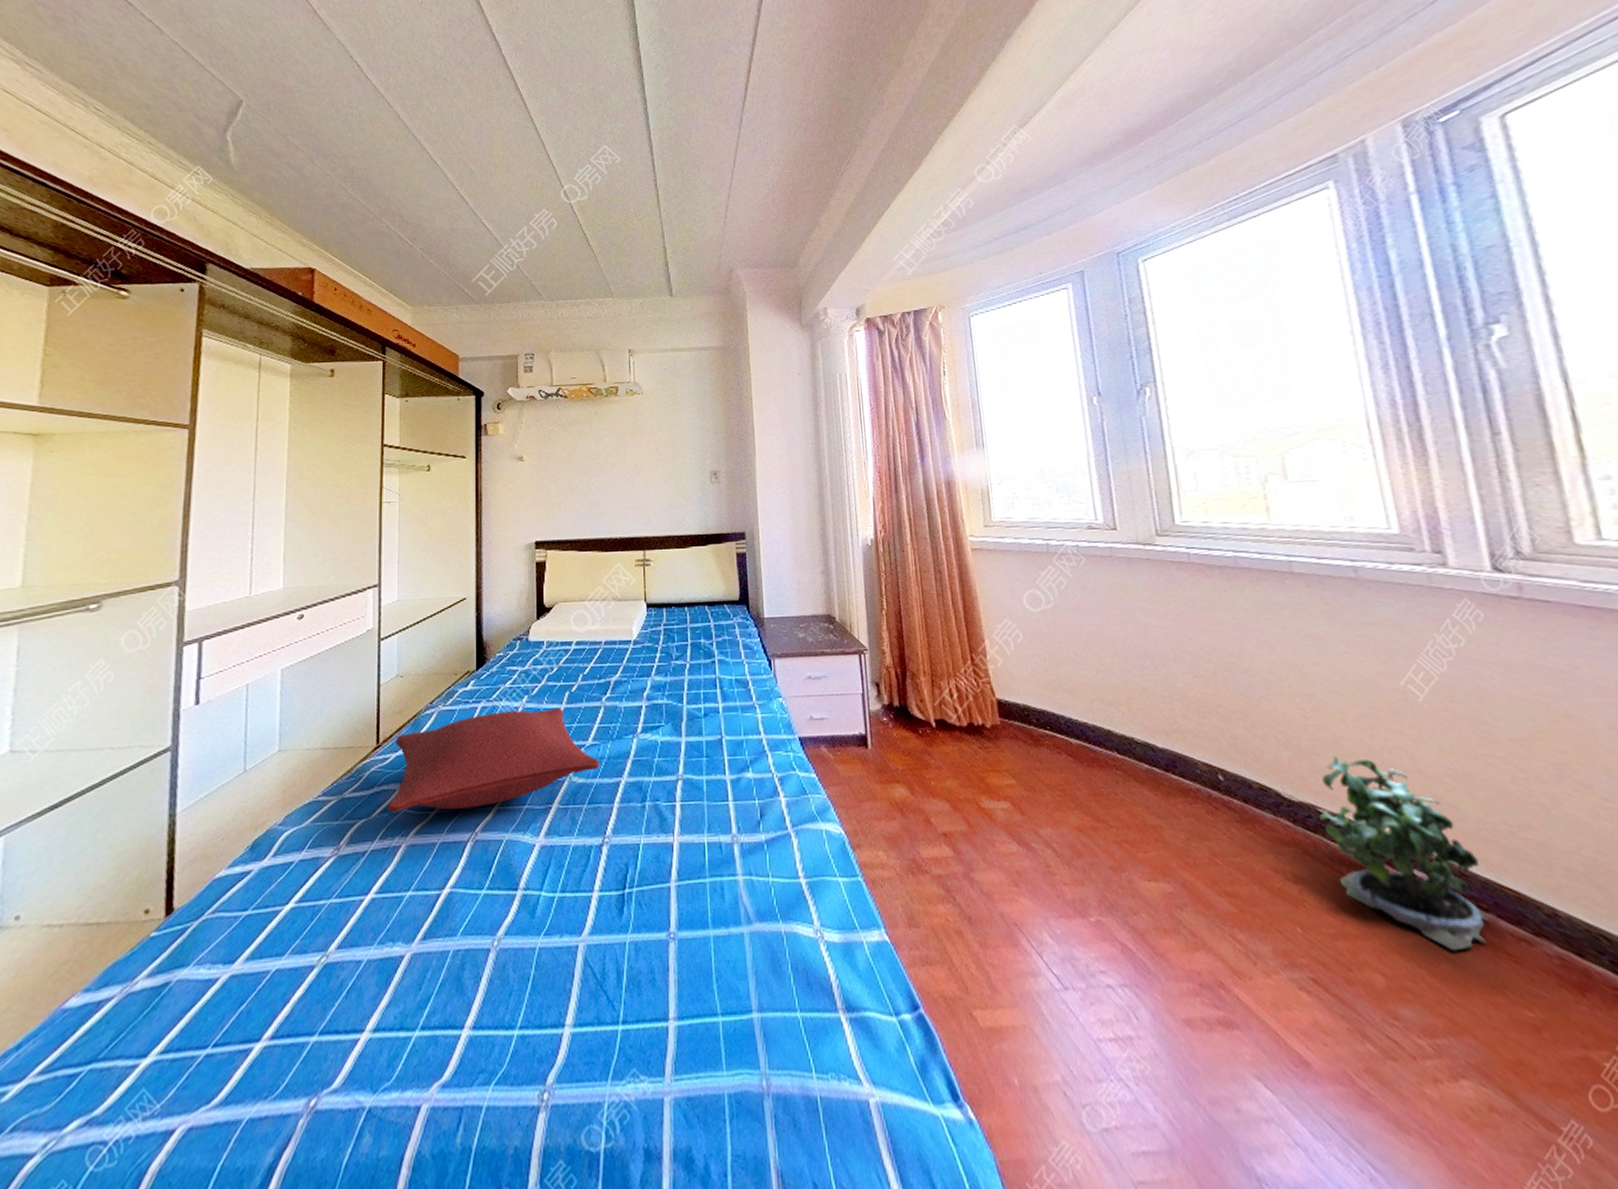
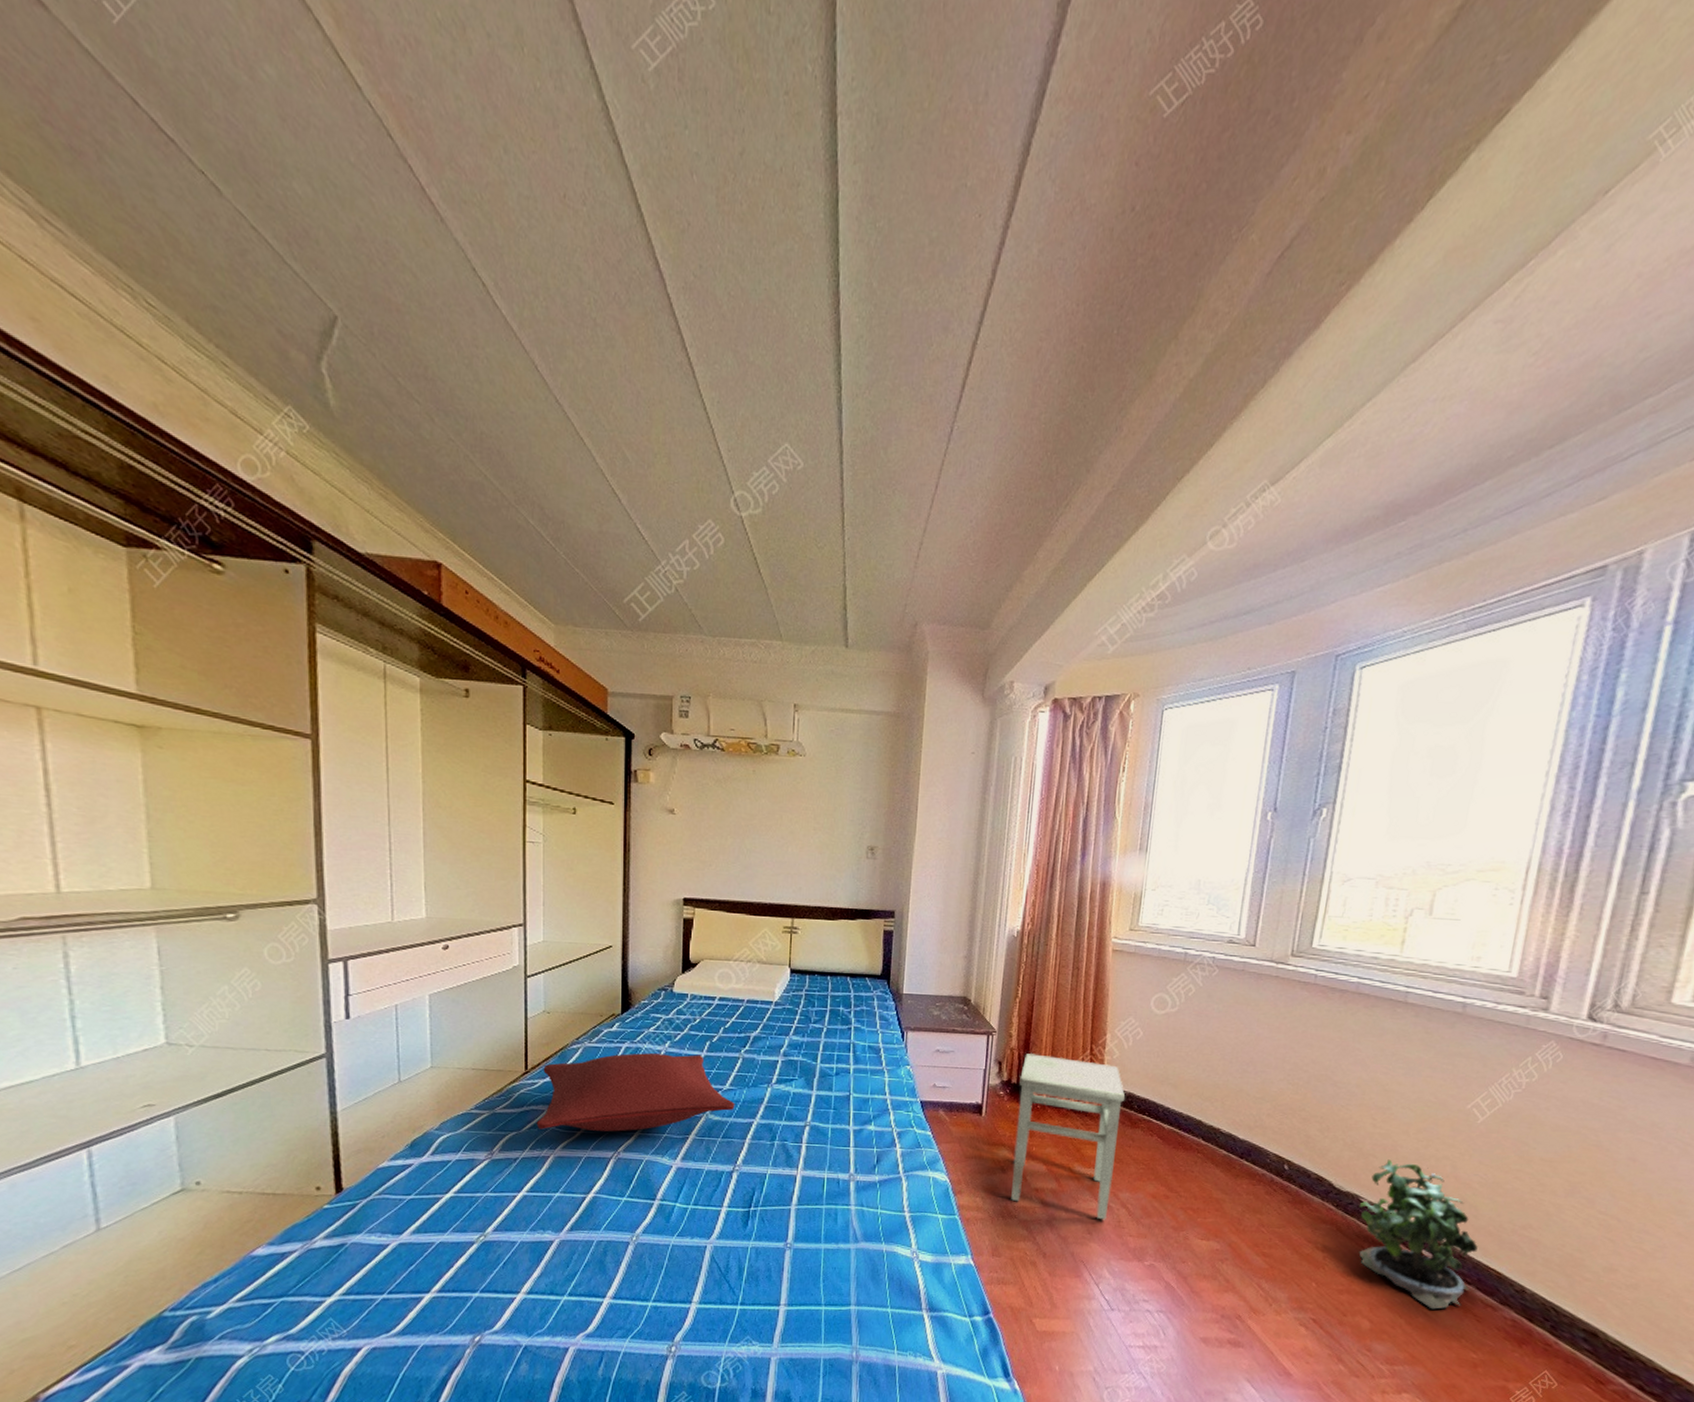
stool: none [901,670,1033,867] -> present [1011,1053,1125,1220]

